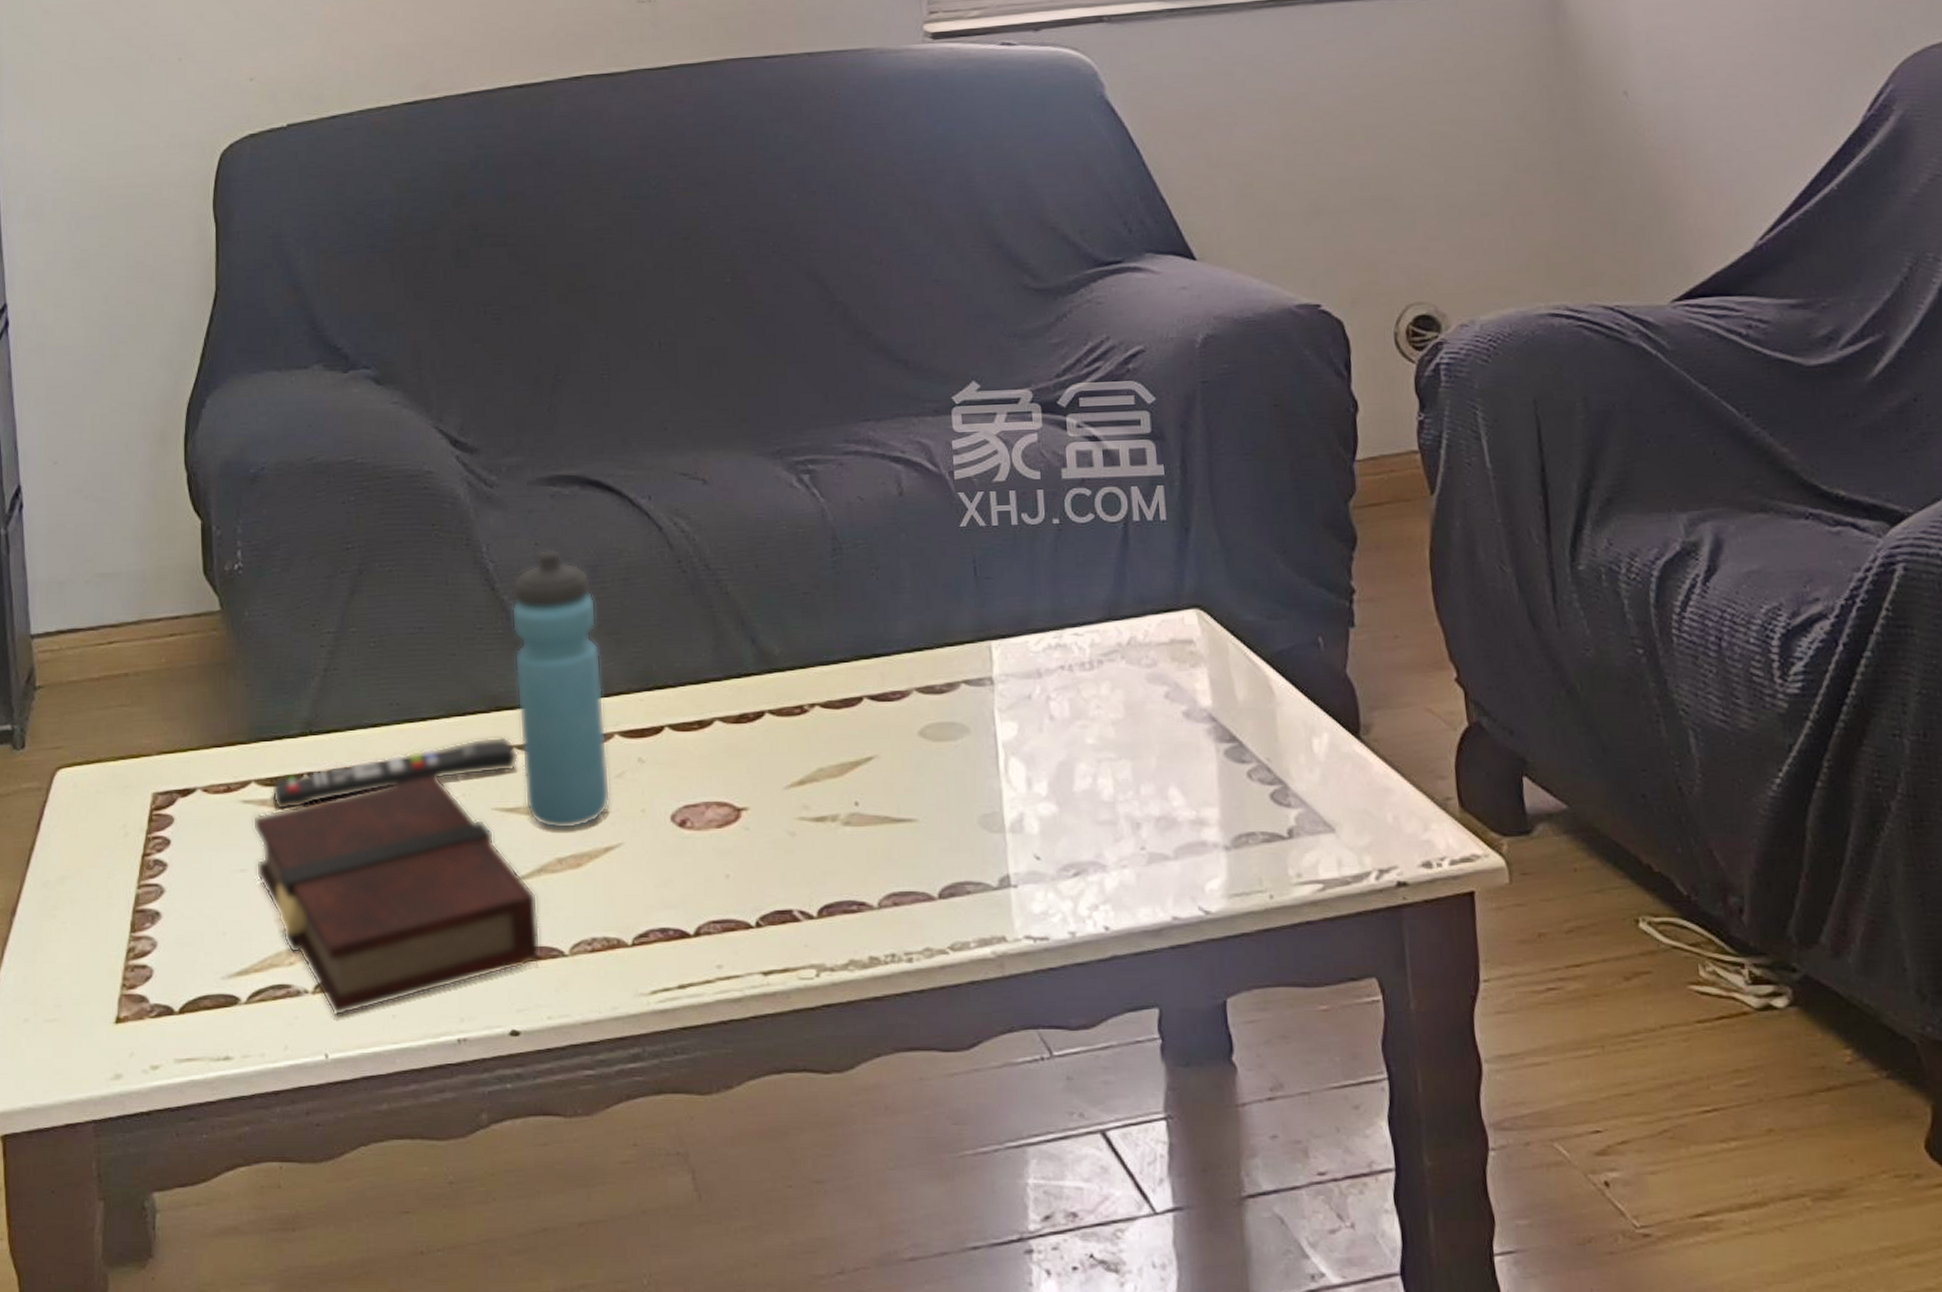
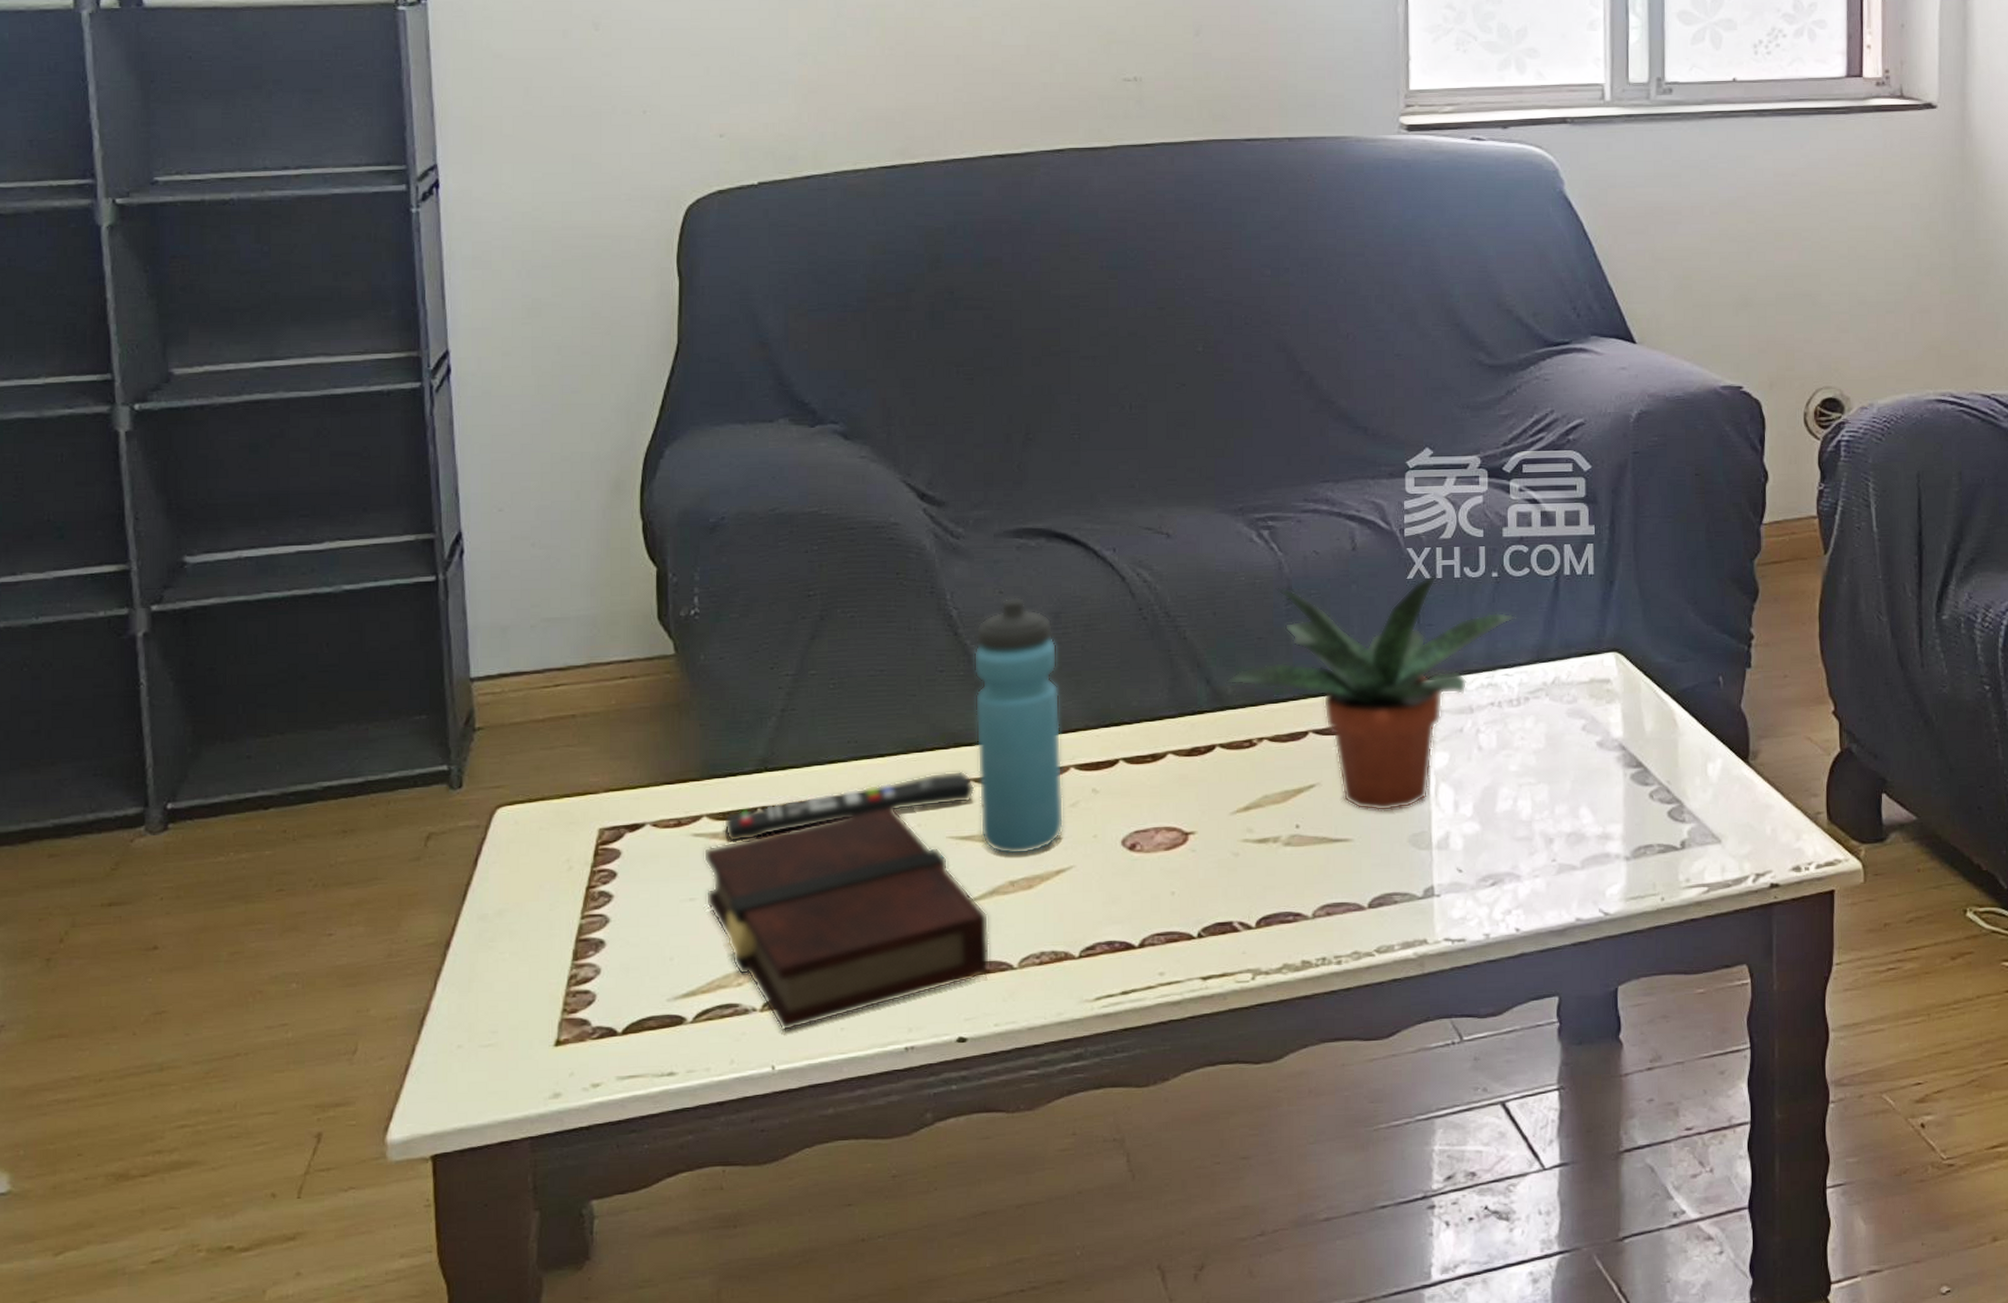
potted plant: none [771,520,1083,788] -> present [1225,573,1516,812]

